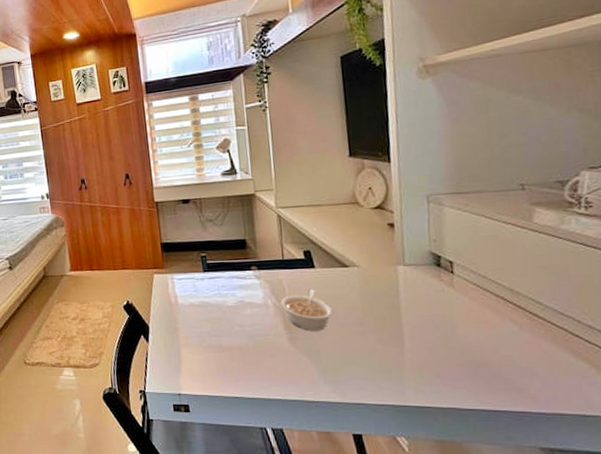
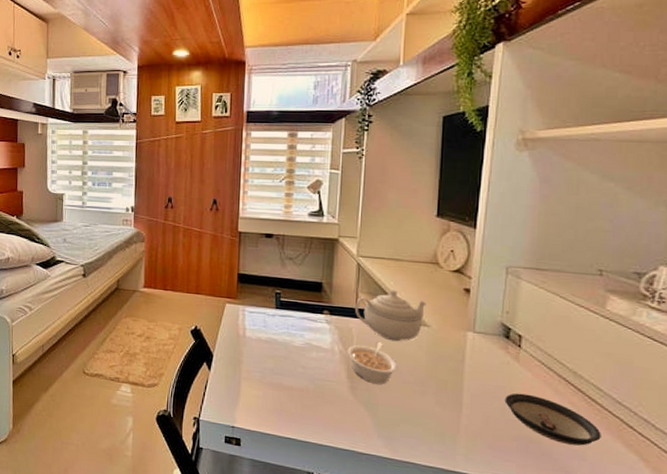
teapot: none [282,235,353,287] -> present [355,289,427,342]
saucer: none [445,318,548,362] -> present [504,393,601,446]

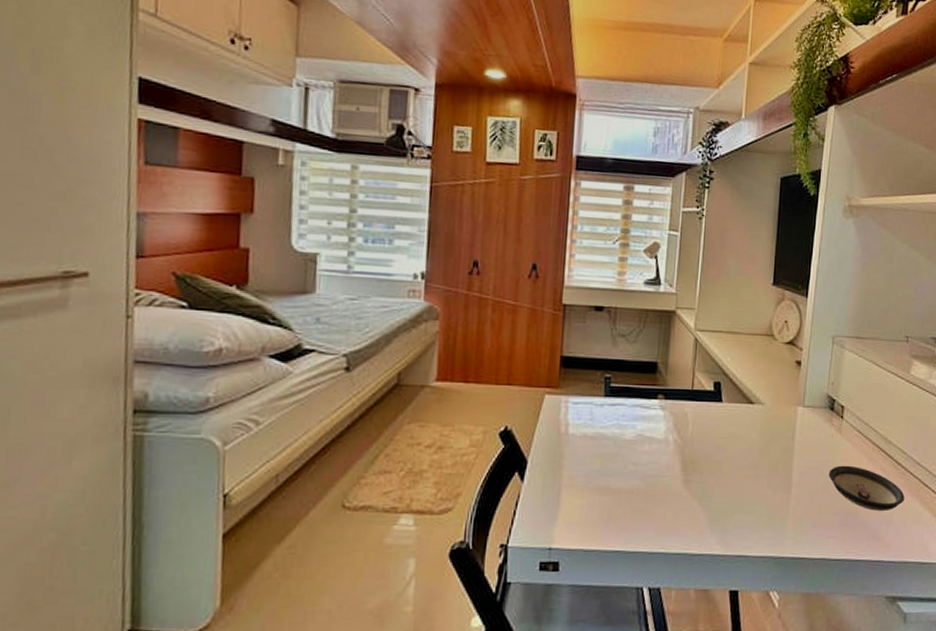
legume: present [347,342,398,384] -> none [681,426,733,473]
teapot: present [355,289,427,342] -> none [691,366,761,424]

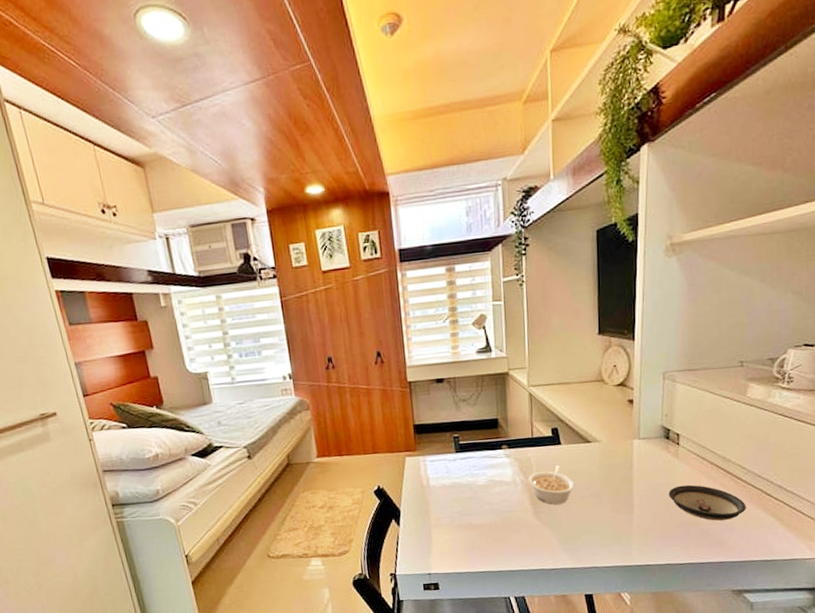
legume: none [681,426,733,473] -> present [528,466,576,505]

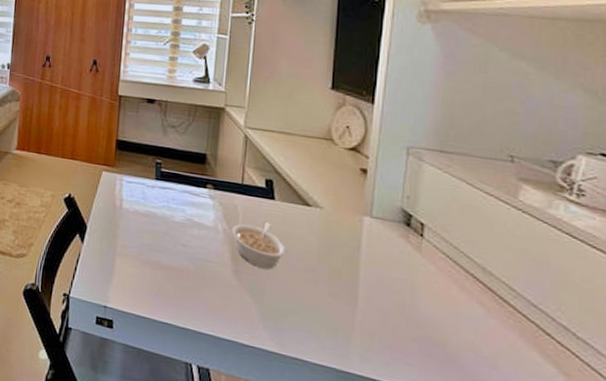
saucer: present [668,484,746,521] -> none [405,287,515,353]

